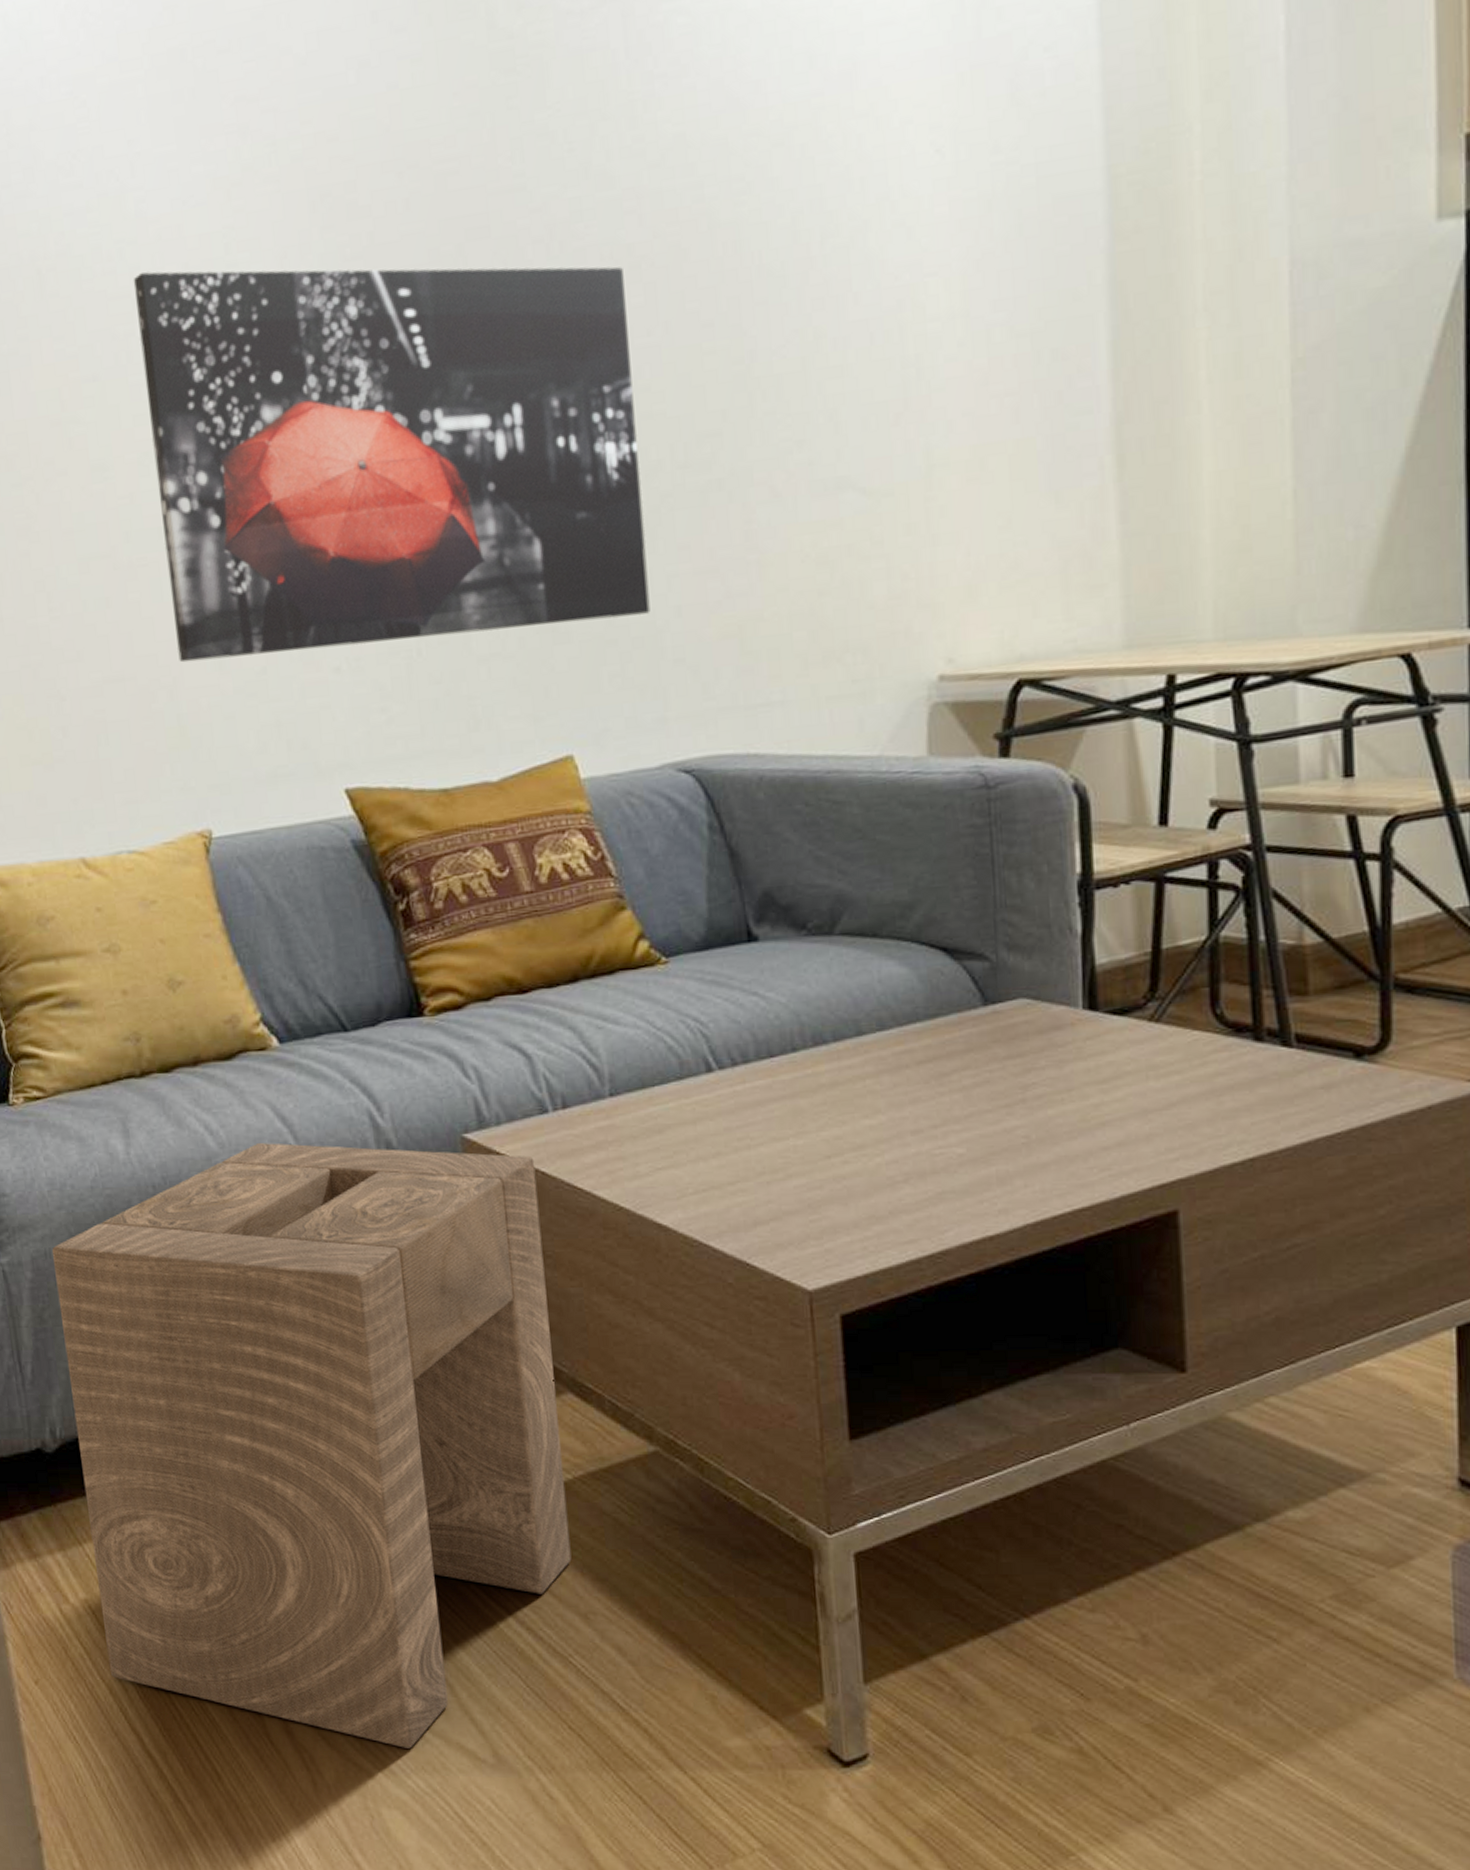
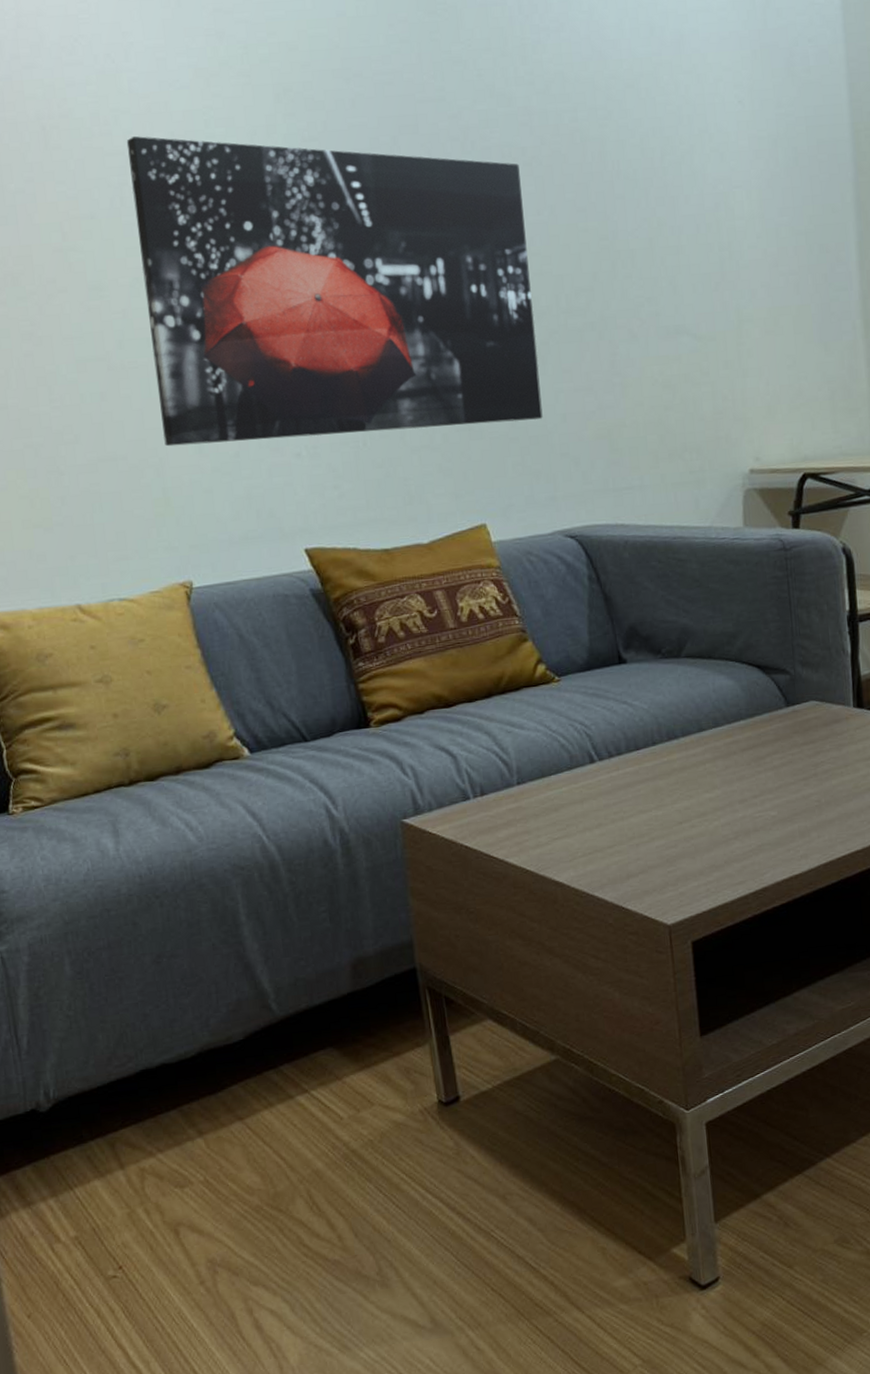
stool: present [51,1143,572,1748] -> none [47,834,492,1327]

